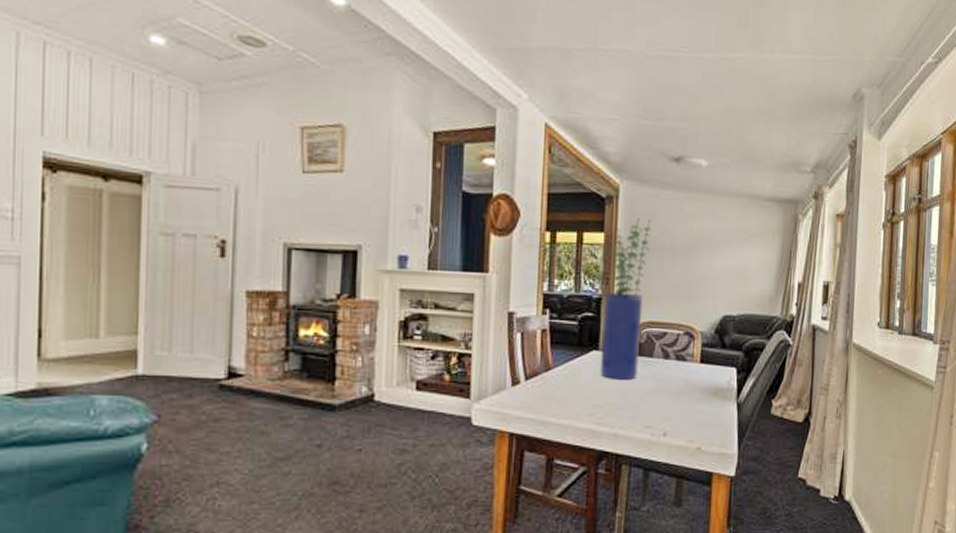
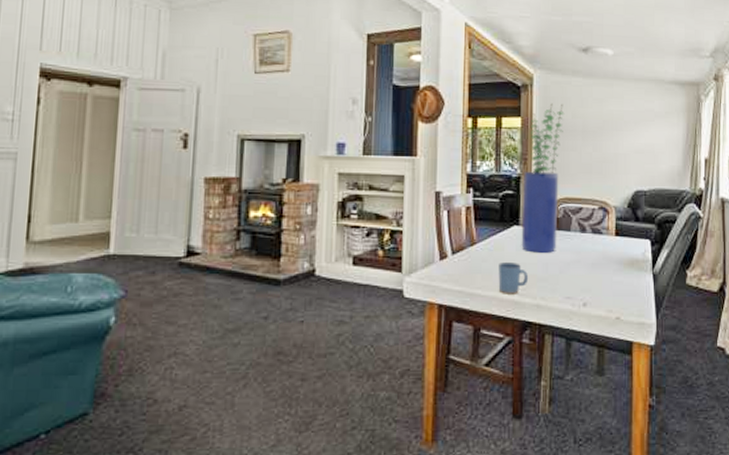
mug: none [574,388,607,423] -> present [498,261,529,294]

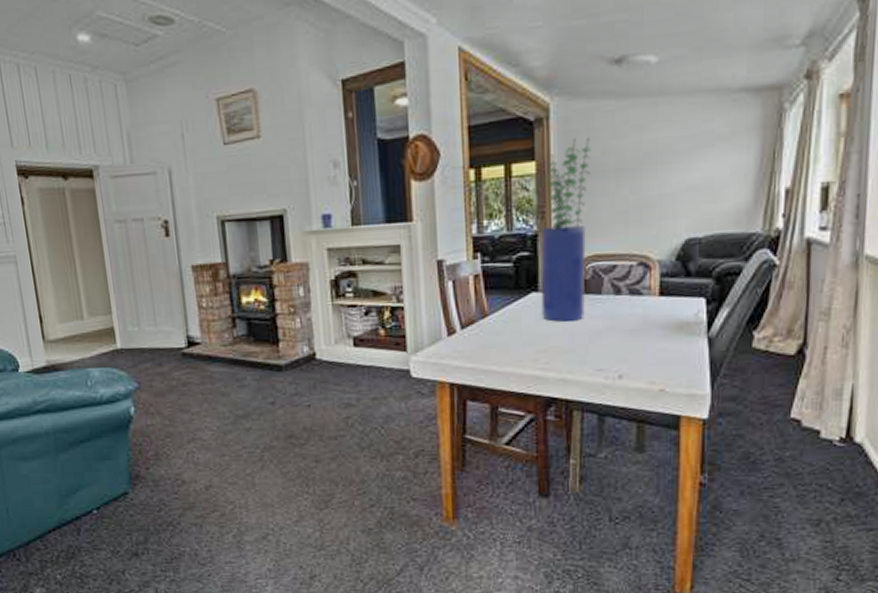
mug: present [498,261,529,294] -> none [515,333,552,369]

